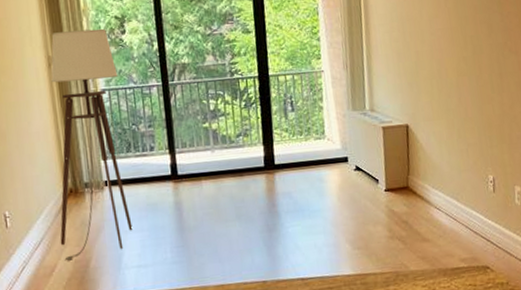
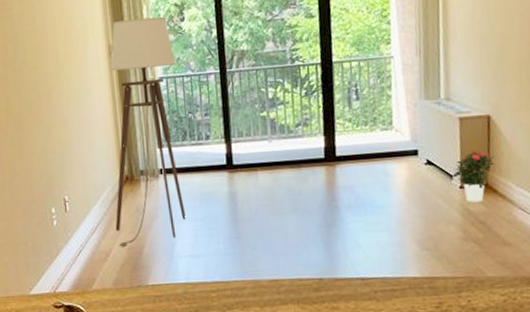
potted flower: none [378,156,414,204] -> present [452,150,495,203]

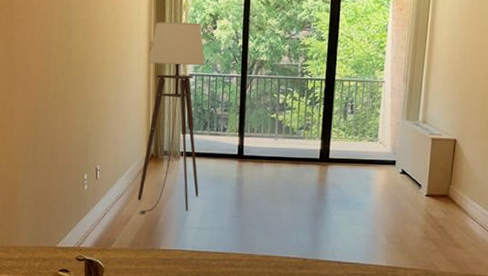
potted flower: present [452,150,495,203] -> none [421,166,456,209]

